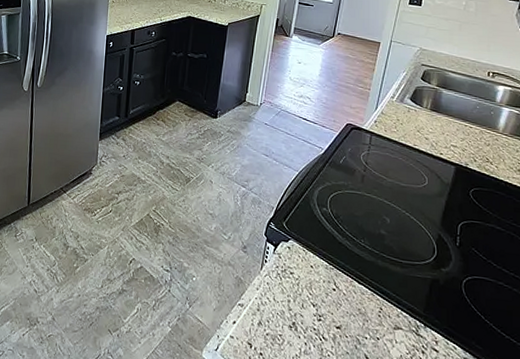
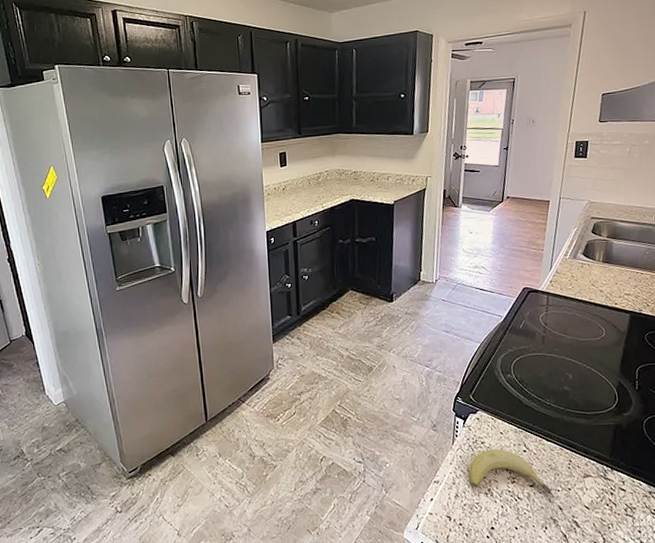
fruit: none [274,281,359,341] -> present [468,448,552,495]

